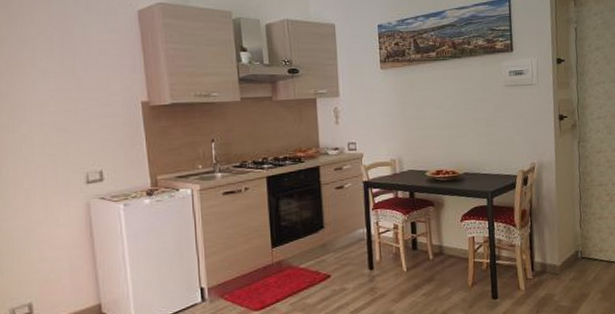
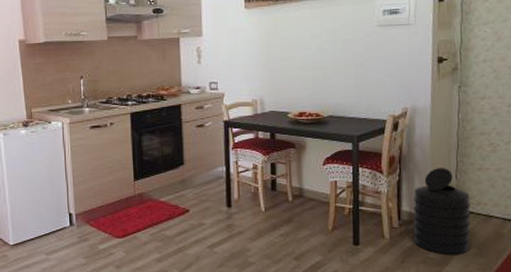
trash can: none [544,218,596,301] -> present [413,168,471,254]

